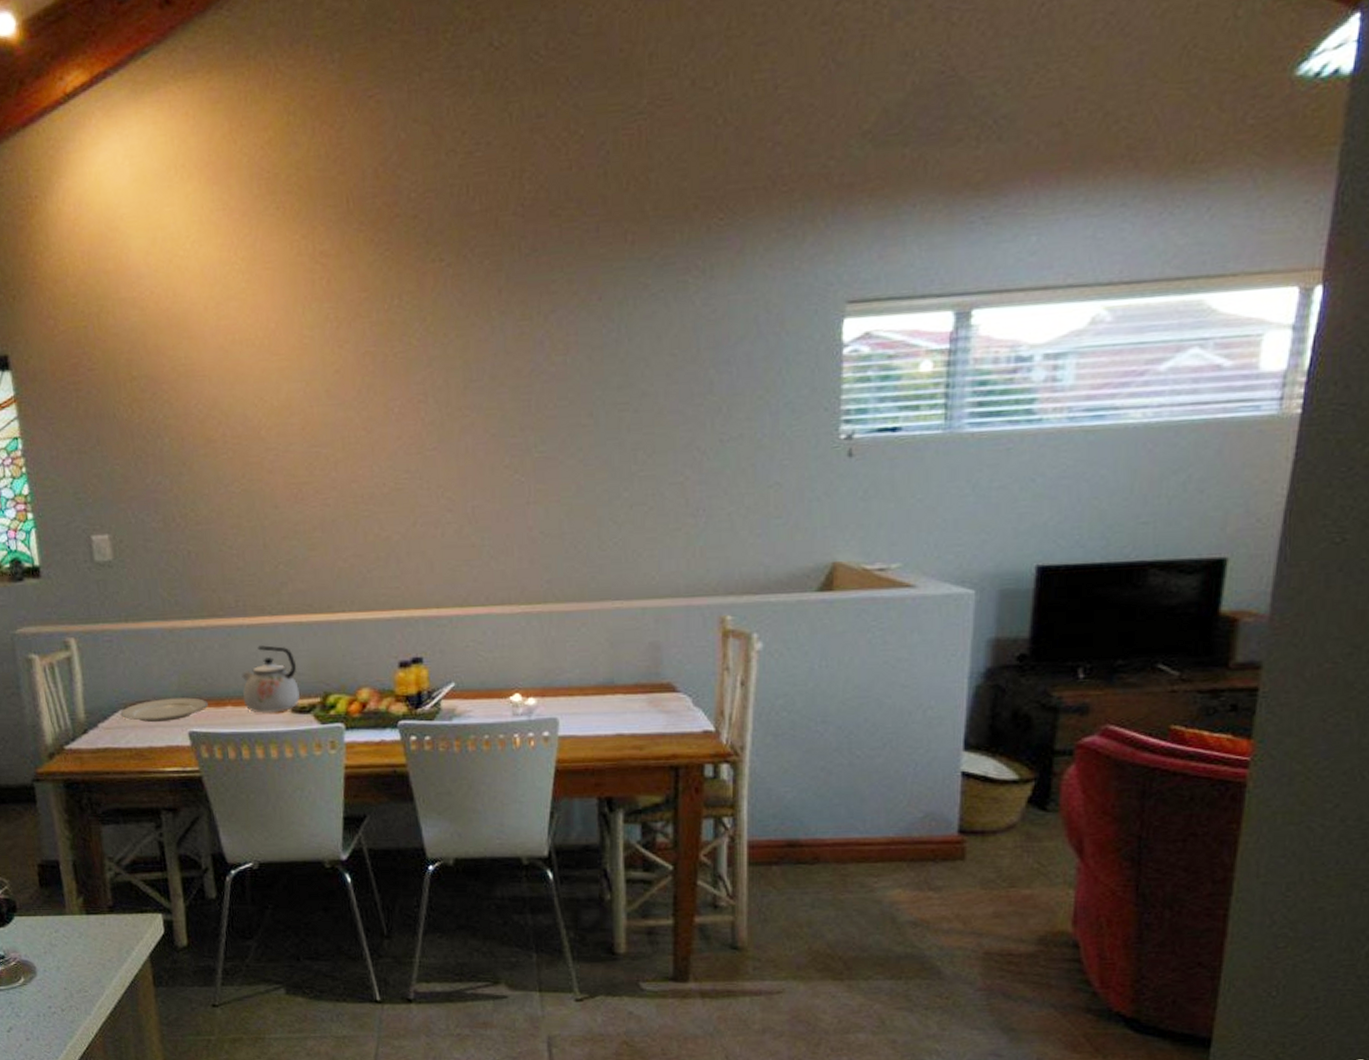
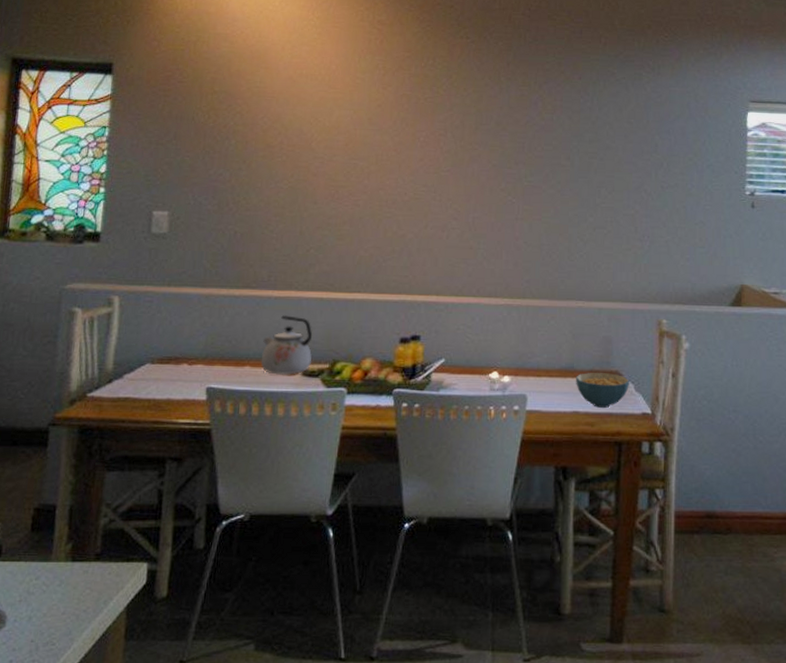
plate: present [120,697,208,722] -> none [146,356,229,376]
cereal bowl: none [617,686,687,728] -> present [576,373,630,408]

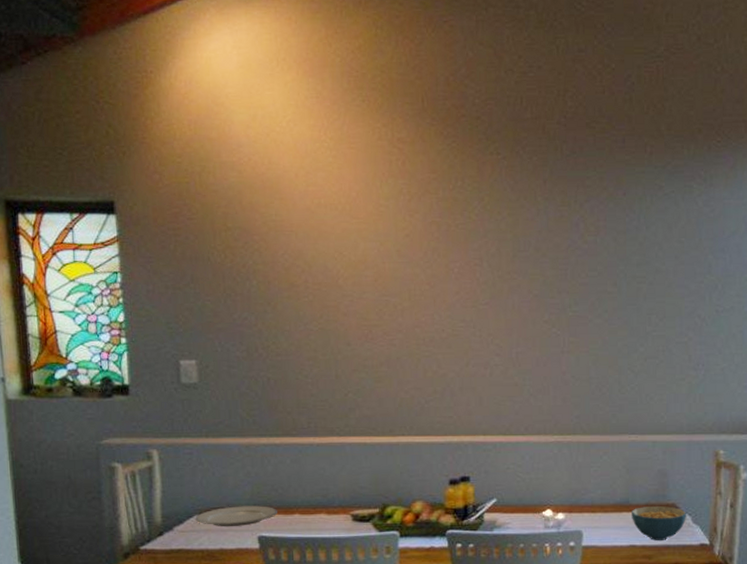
plate: none [146,356,229,376] -> present [195,506,277,526]
kettle: present [261,315,313,375] -> none [309,462,362,521]

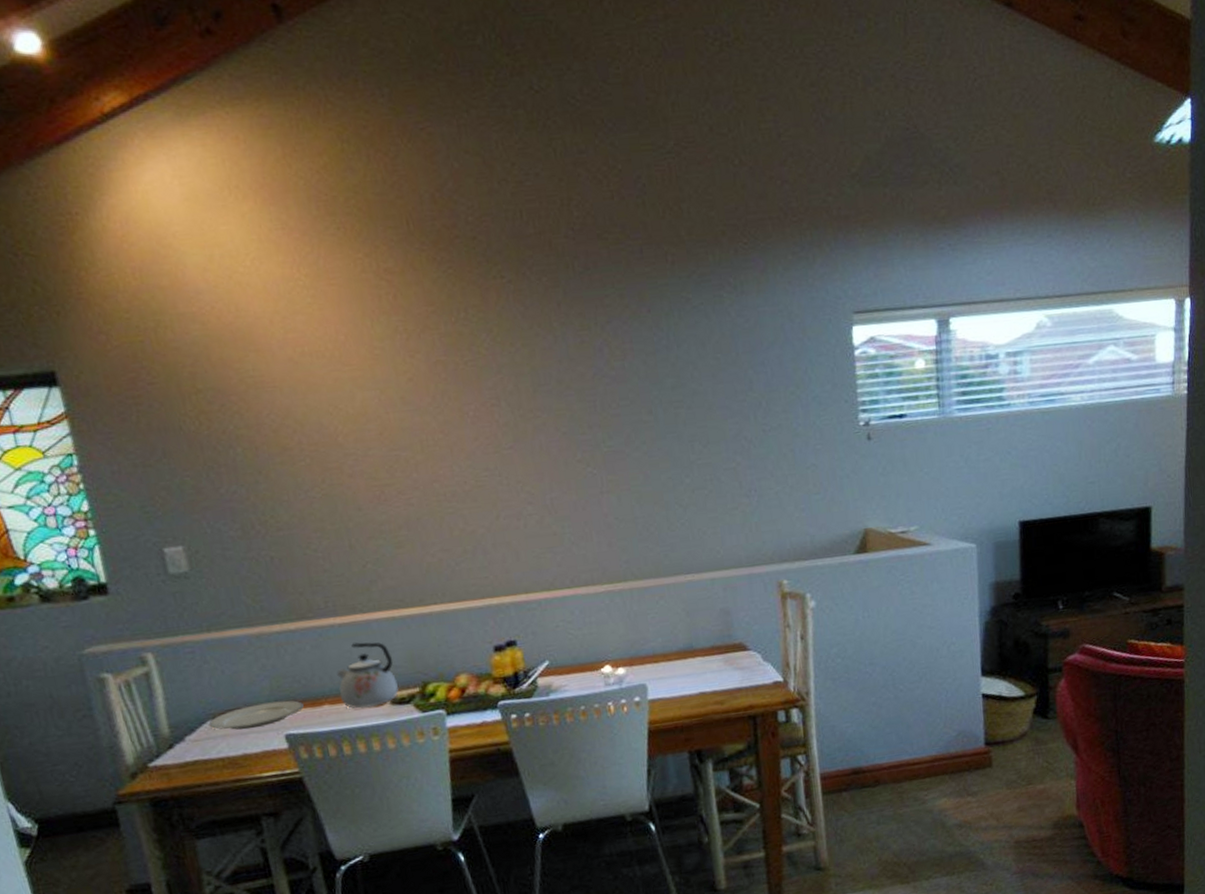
kettle: none [309,462,362,521] -> present [337,642,399,709]
cereal bowl: present [632,506,687,540] -> none [697,646,757,685]

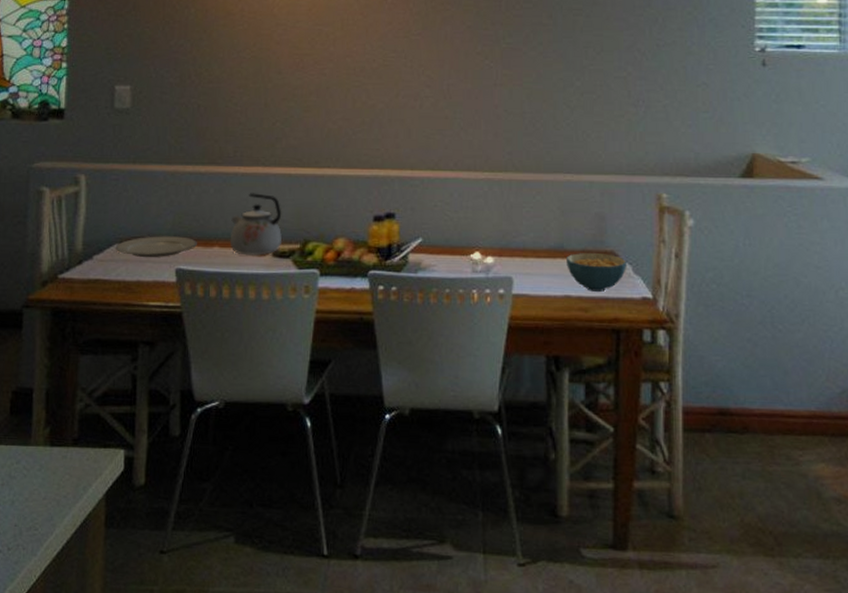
cereal bowl: none [697,646,757,685] -> present [567,253,628,292]

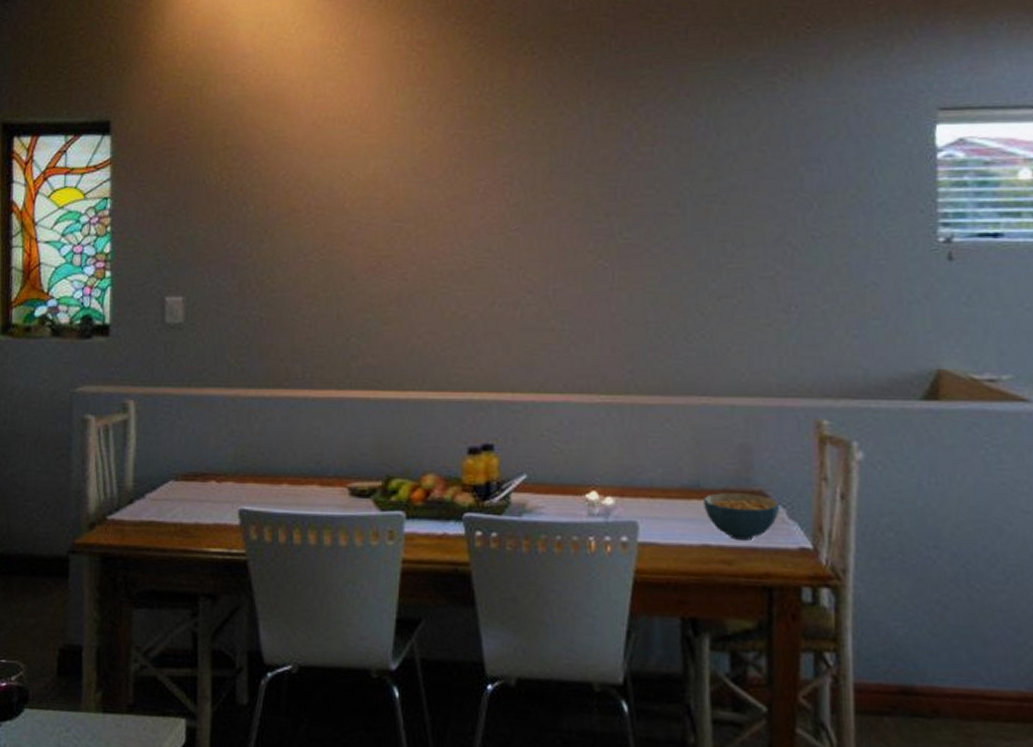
plate: present [115,236,197,257] -> none [170,471,263,496]
kettle: present [229,193,283,256] -> none [300,421,361,495]

